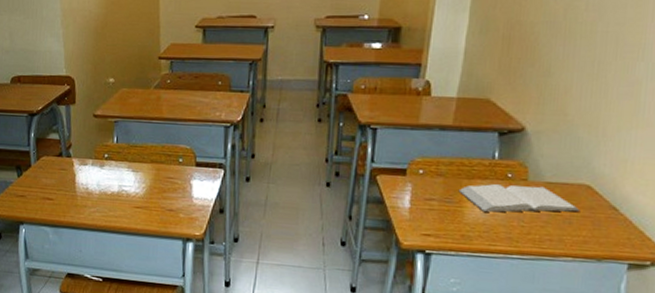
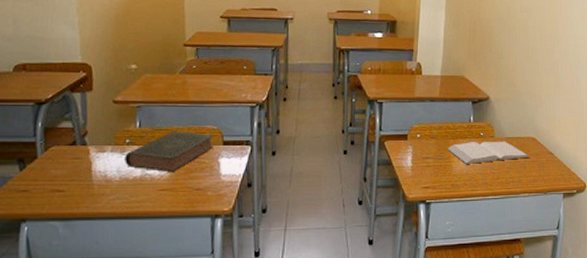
book: none [104,148,187,191] -> present [125,131,214,173]

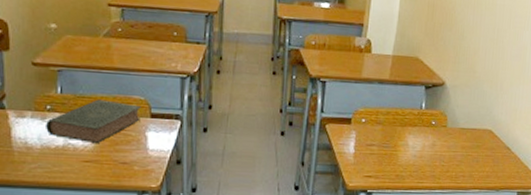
book: present [447,141,530,164] -> none [393,130,485,155]

